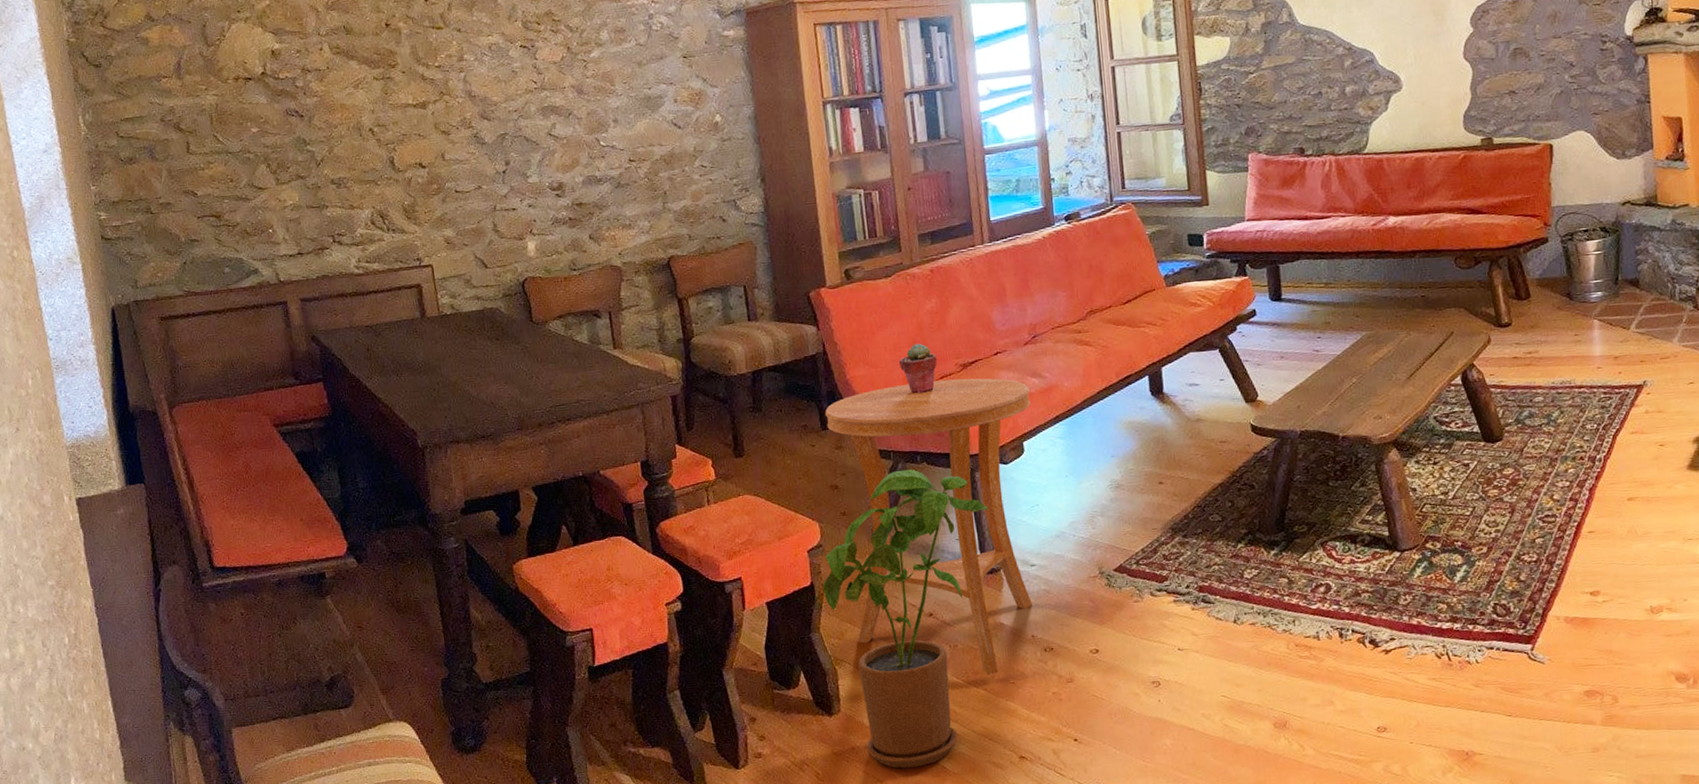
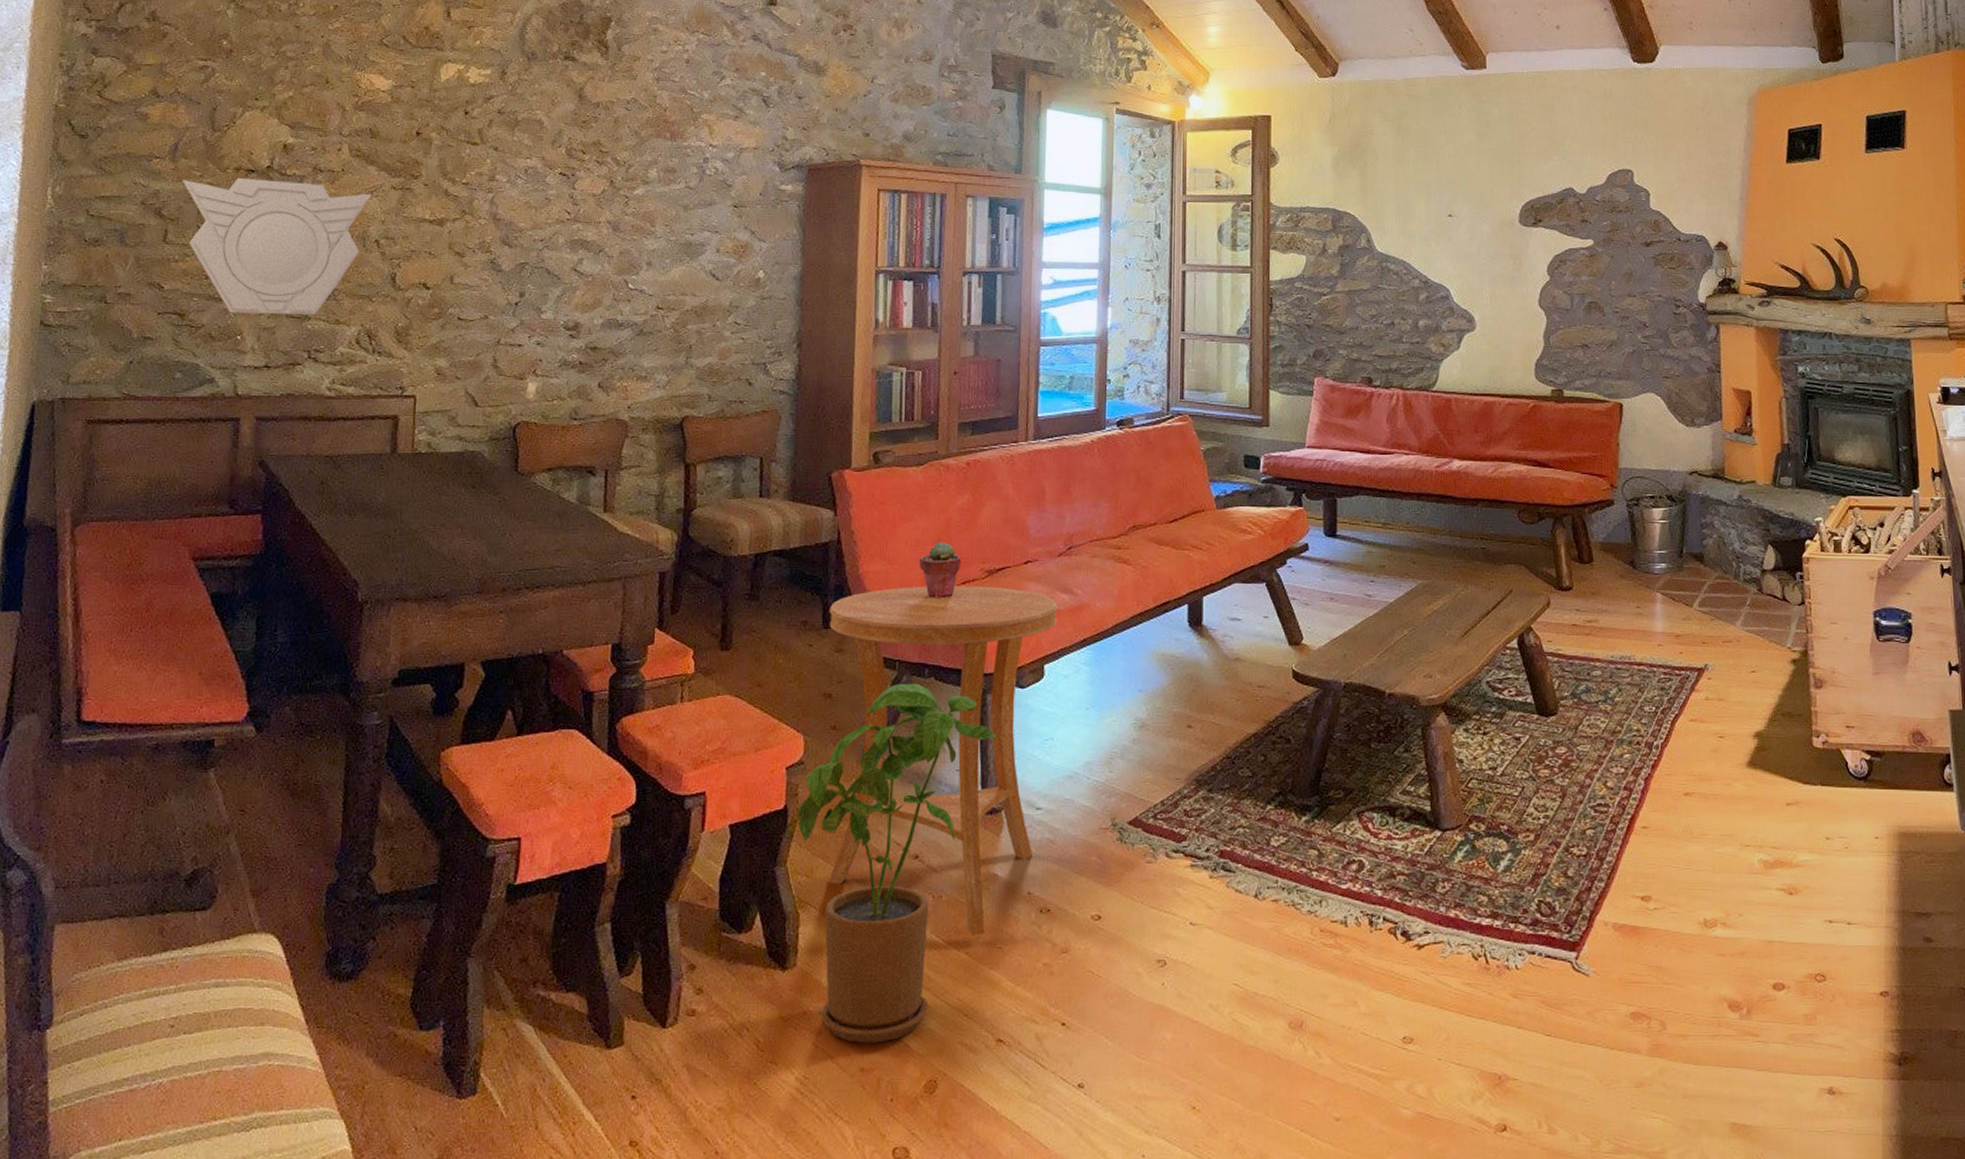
decorative plate: none [190,83,358,210] -> present [181,178,372,315]

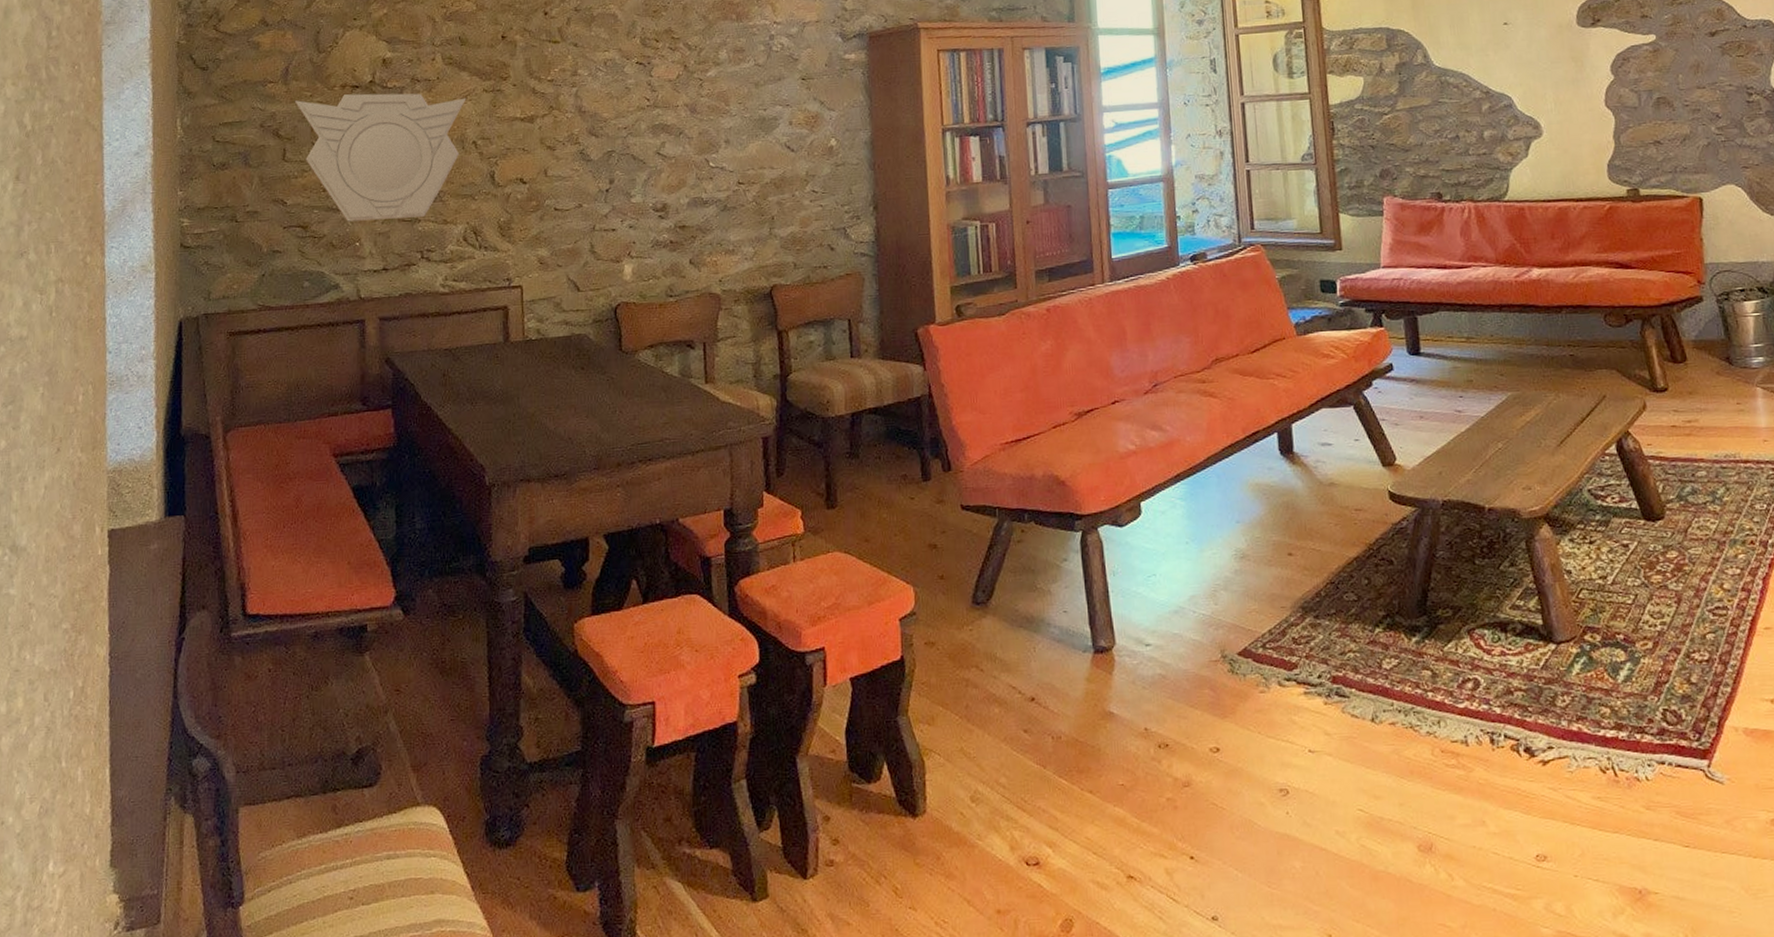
house plant: present [796,683,997,1043] -> none [913,528,1101,886]
side table: present [828,586,1058,936] -> none [927,428,1150,775]
potted succulent: present [919,542,962,599] -> none [1009,388,1051,444]

